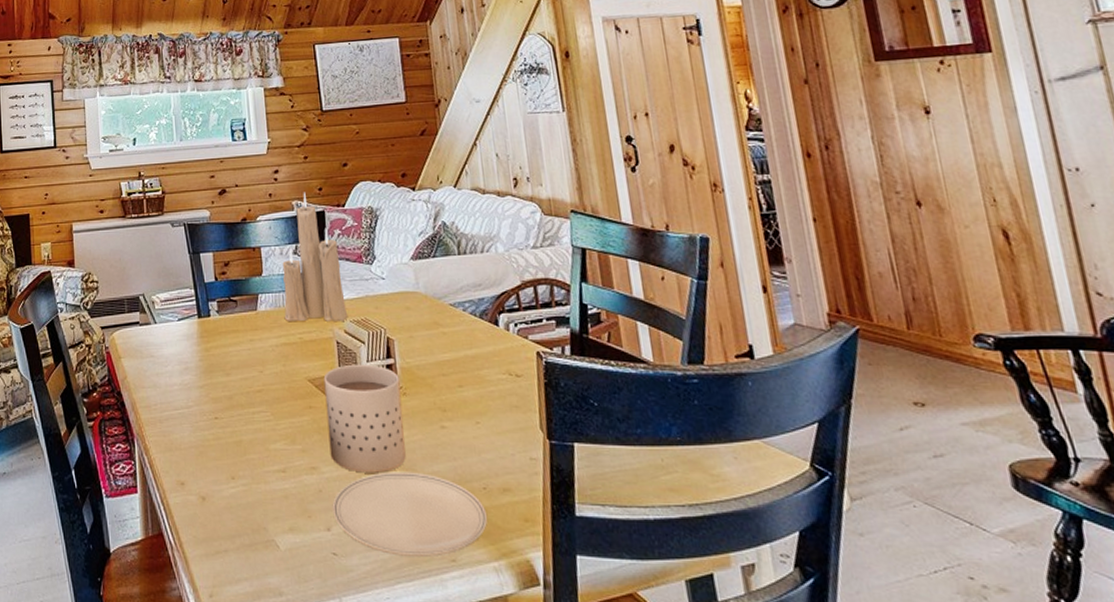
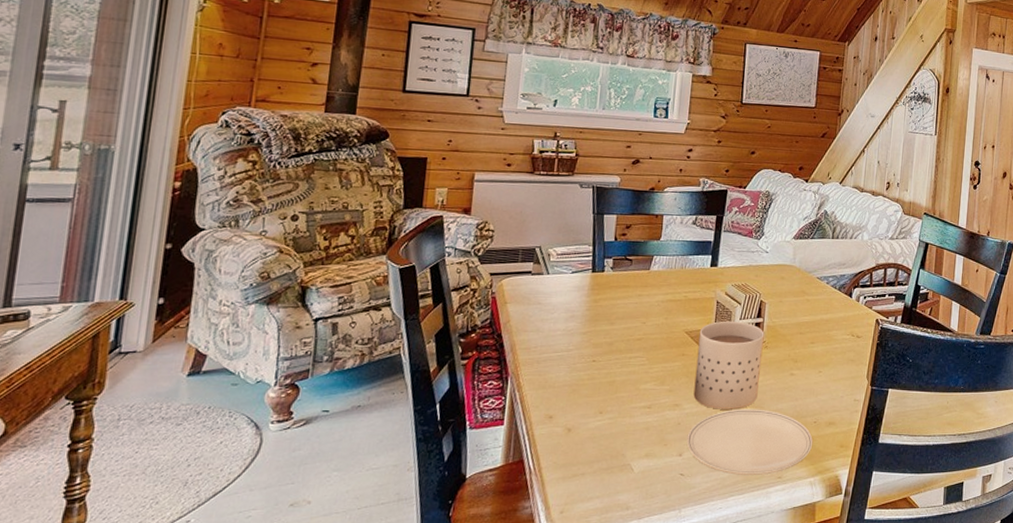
candle: present [282,192,348,323] -> none [674,171,733,286]

